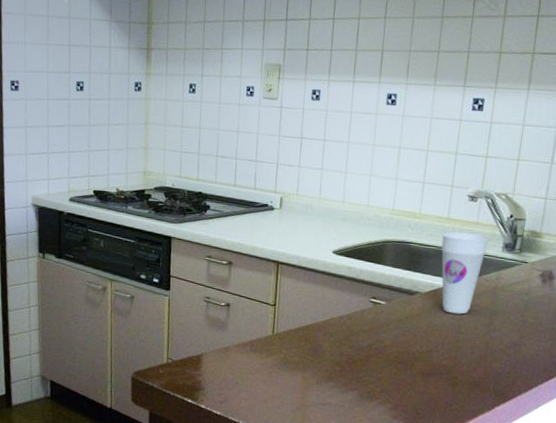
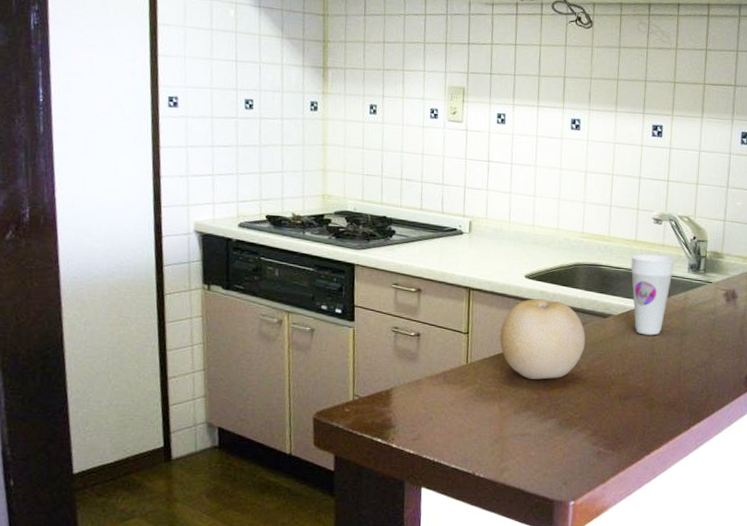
fruit: none [305,273,391,353] -> present [500,298,586,380]

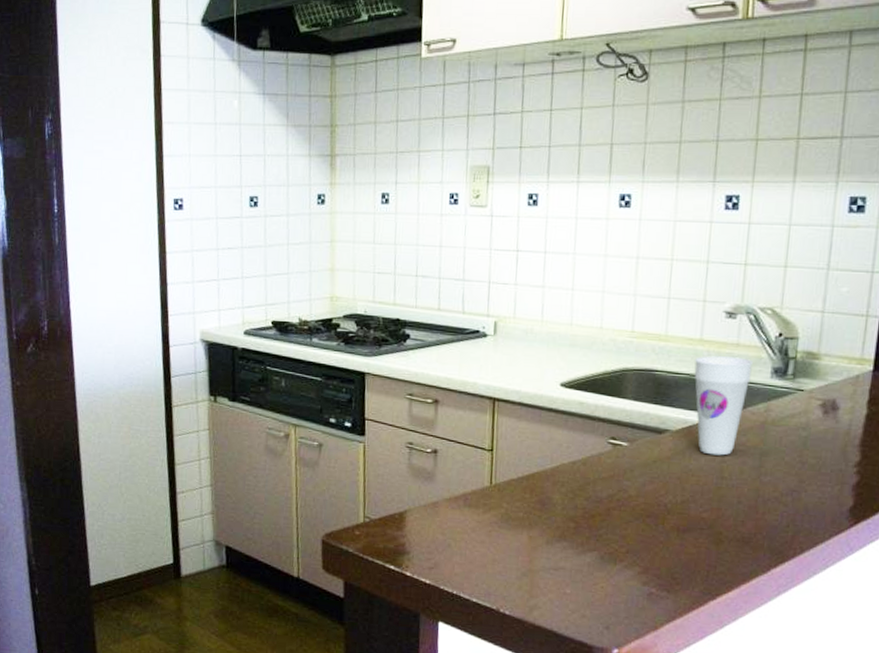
fruit: present [500,298,586,380] -> none [529,410,635,506]

